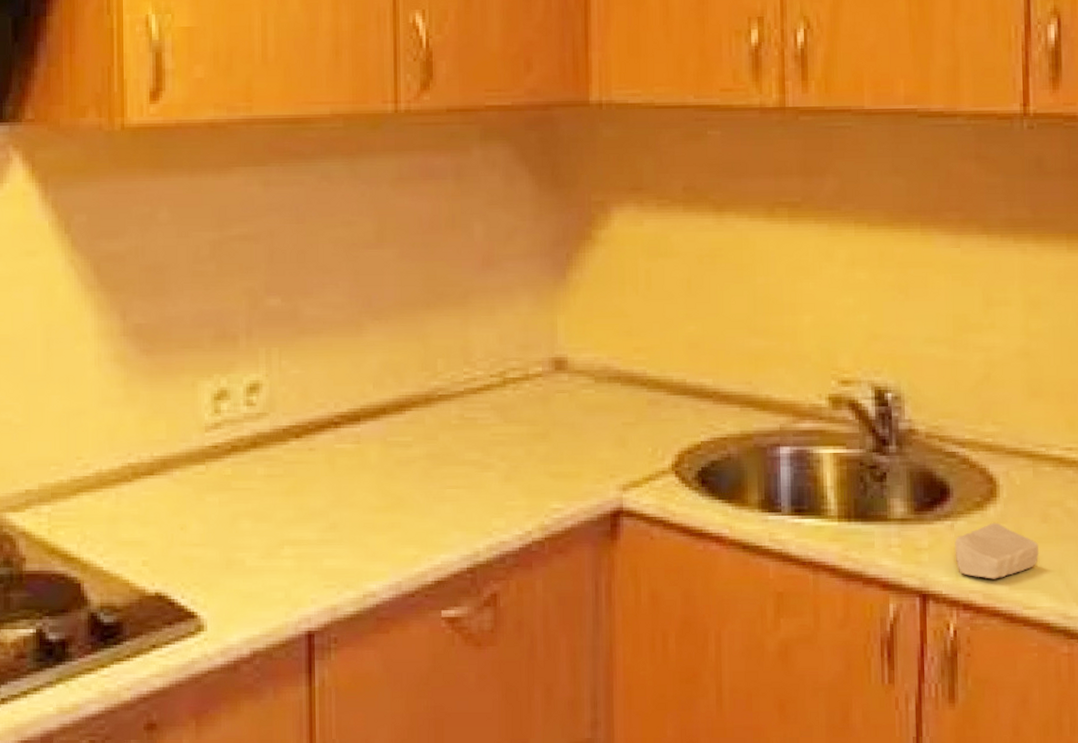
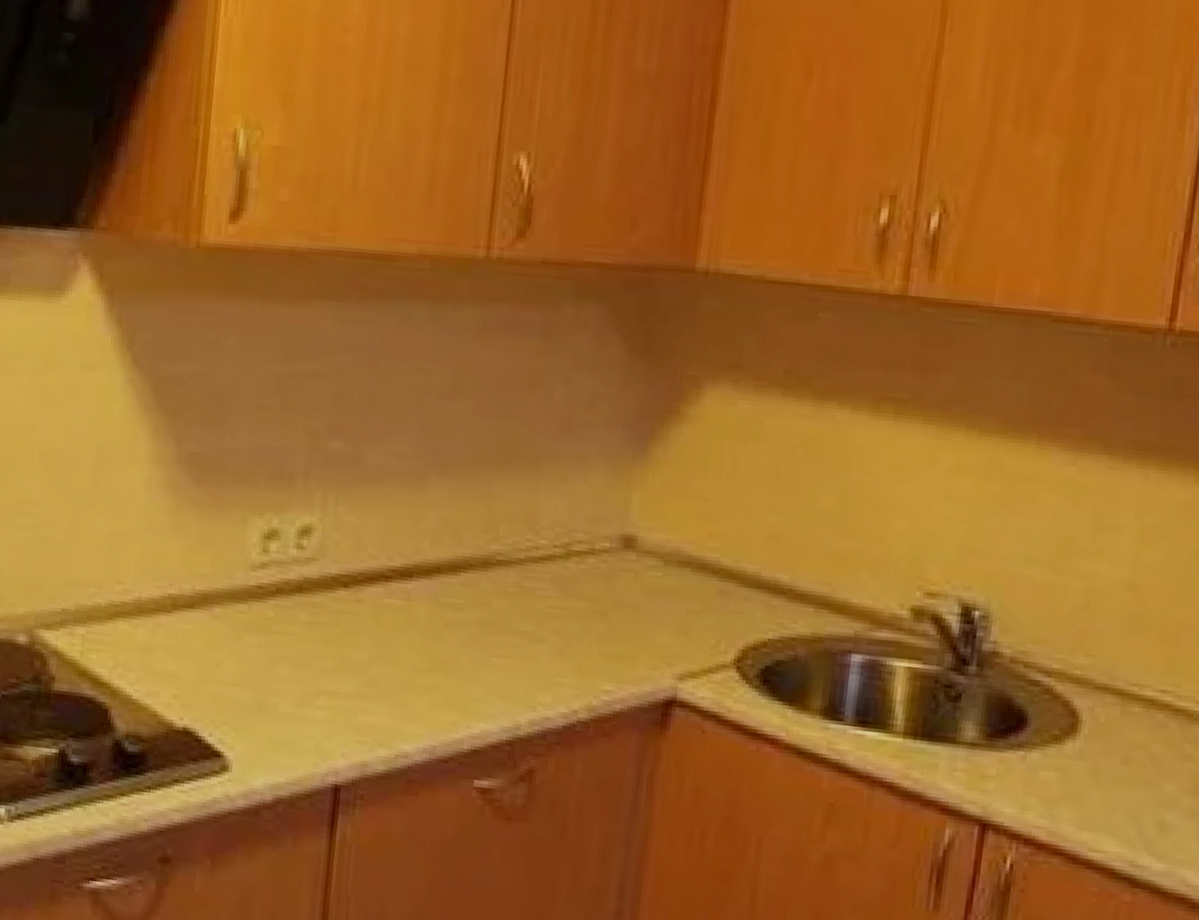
soap bar: present [954,522,1040,579] -> none [1023,758,1115,817]

